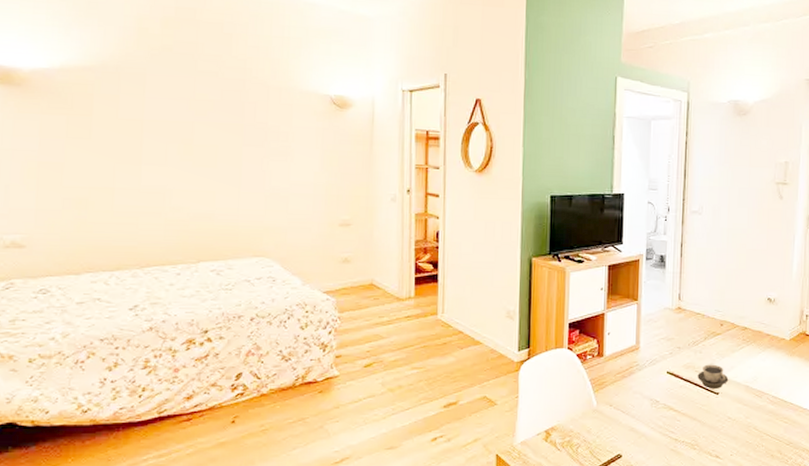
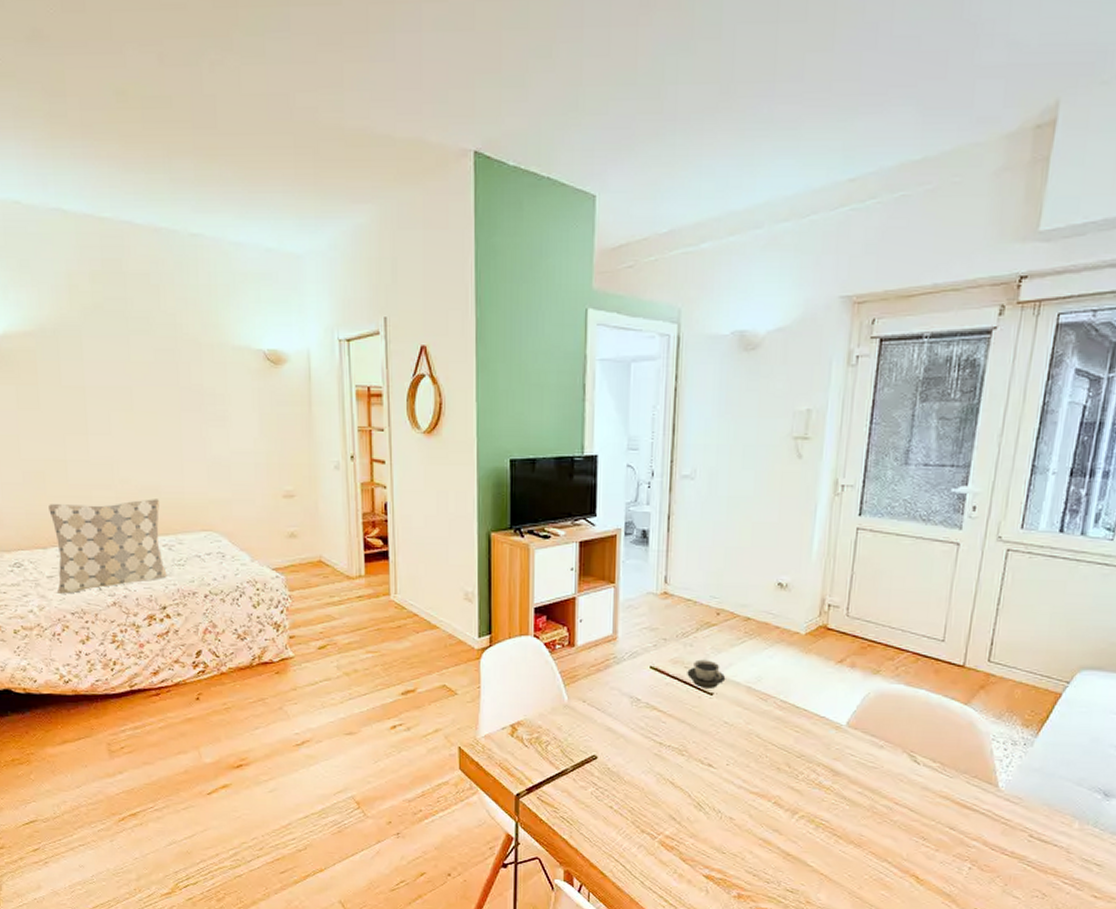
pillow: none [87,226,212,320] -> present [49,499,167,594]

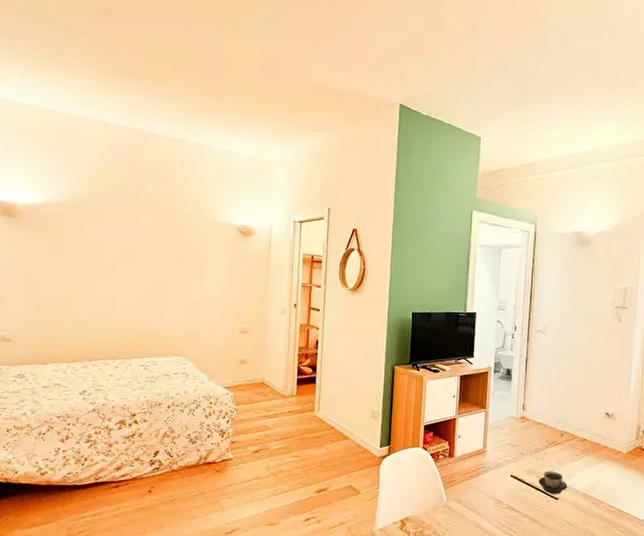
pillow: present [49,499,167,594] -> none [49,329,143,401]

